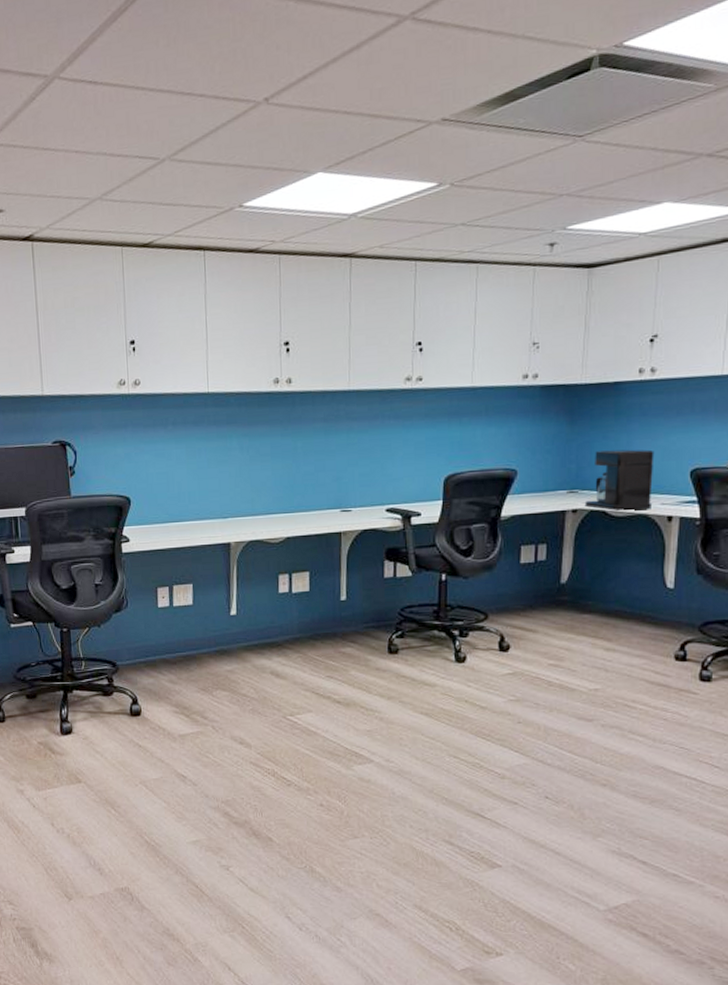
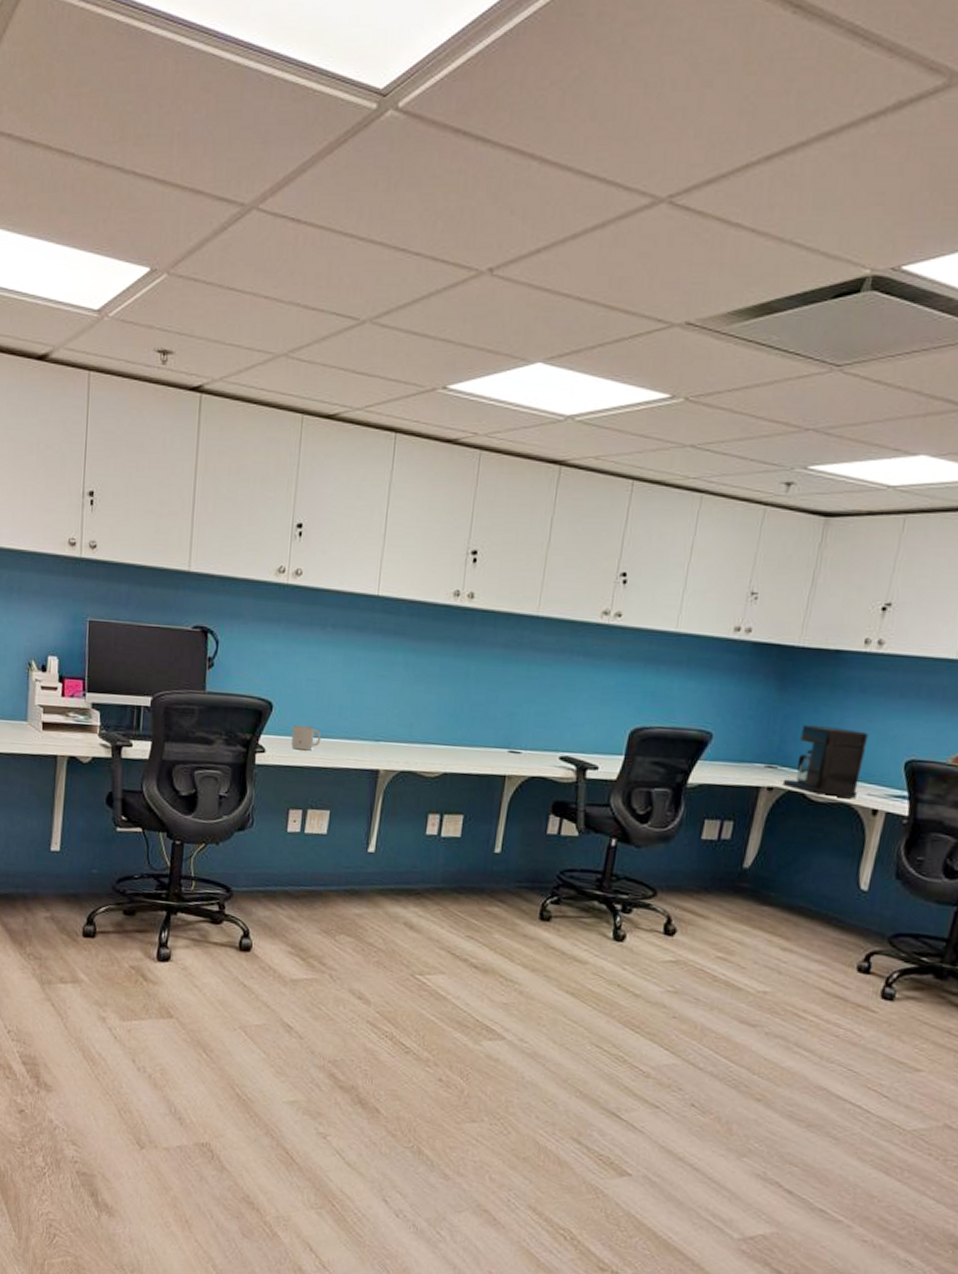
mug: none [149,513,177,536] -> present [291,724,322,751]

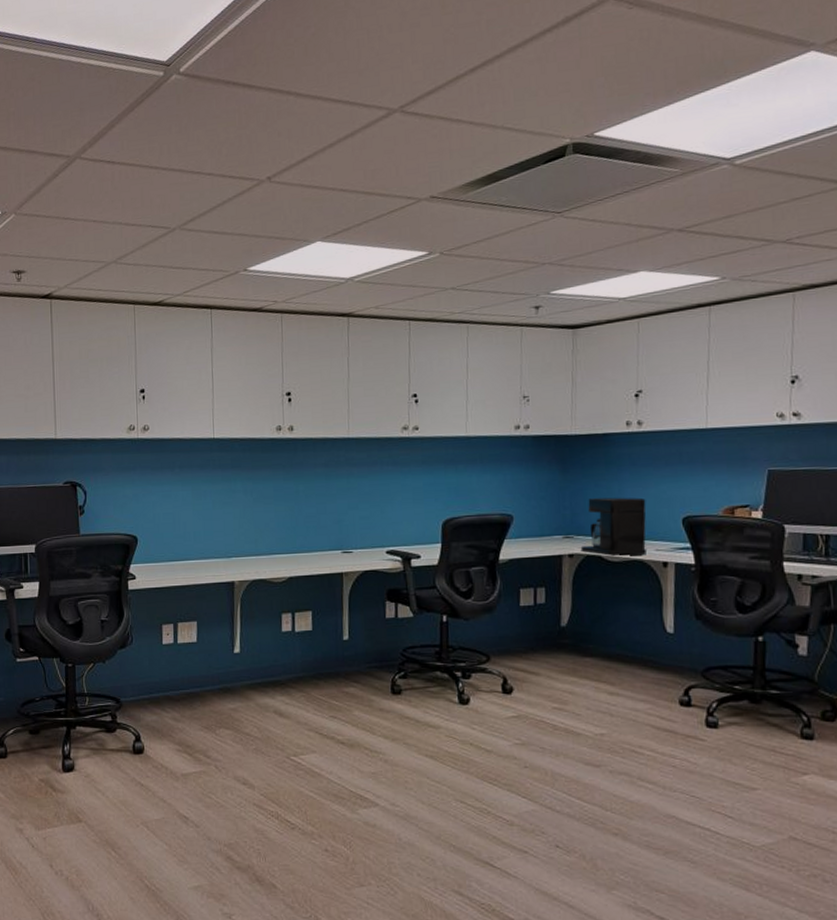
mug: present [291,724,322,751] -> none [155,552,182,573]

